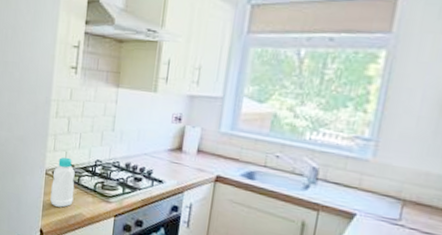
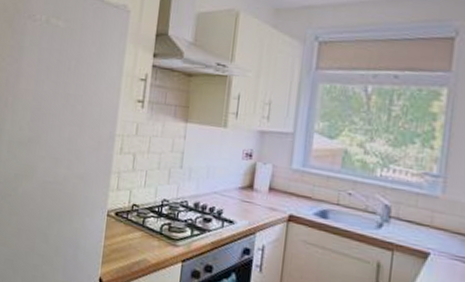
bottle: present [50,157,75,208] -> none [111,196,140,253]

